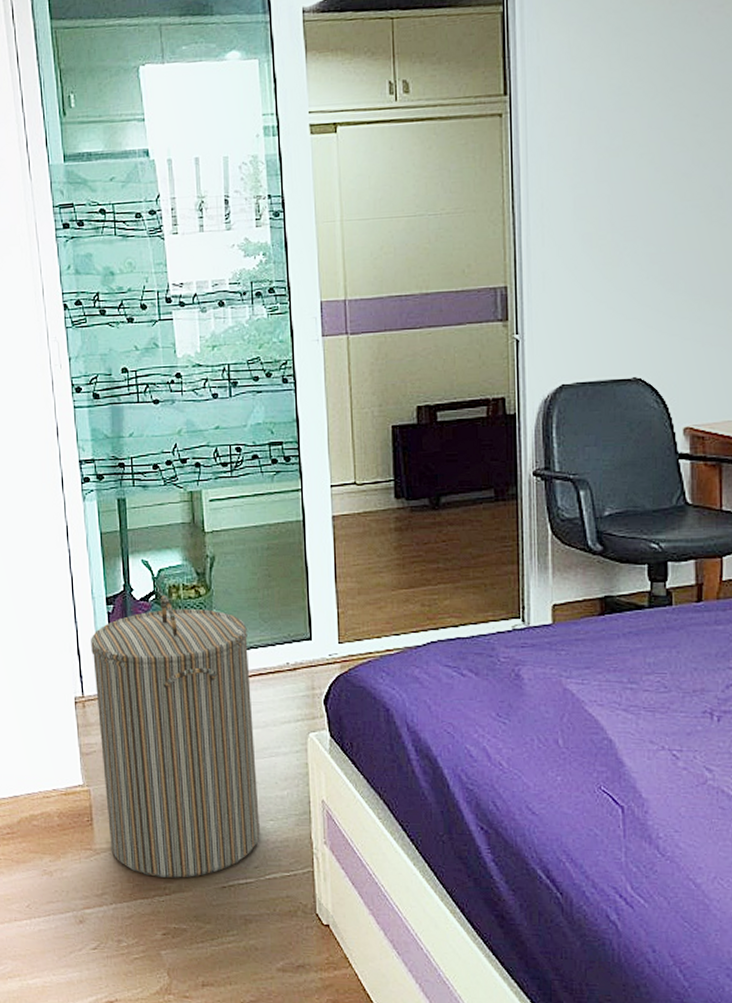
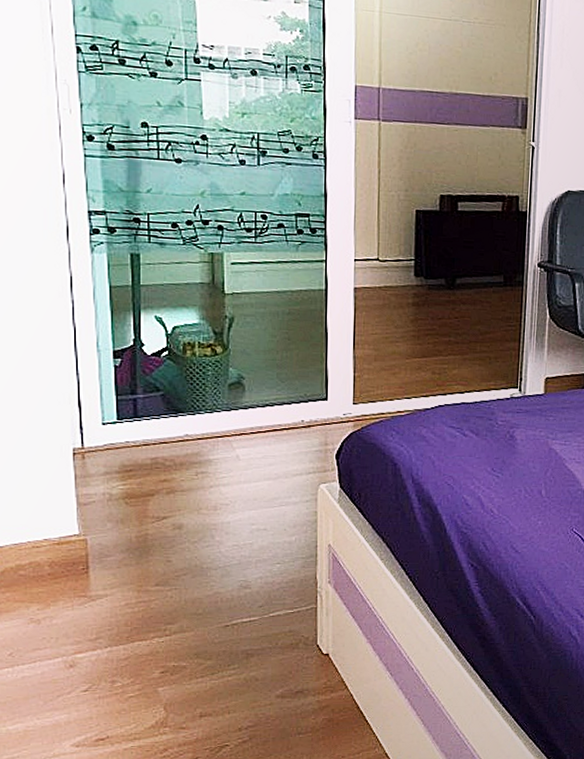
laundry hamper: present [91,595,260,878] -> none [94,351,267,620]

